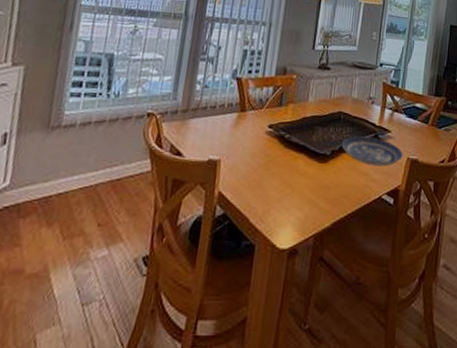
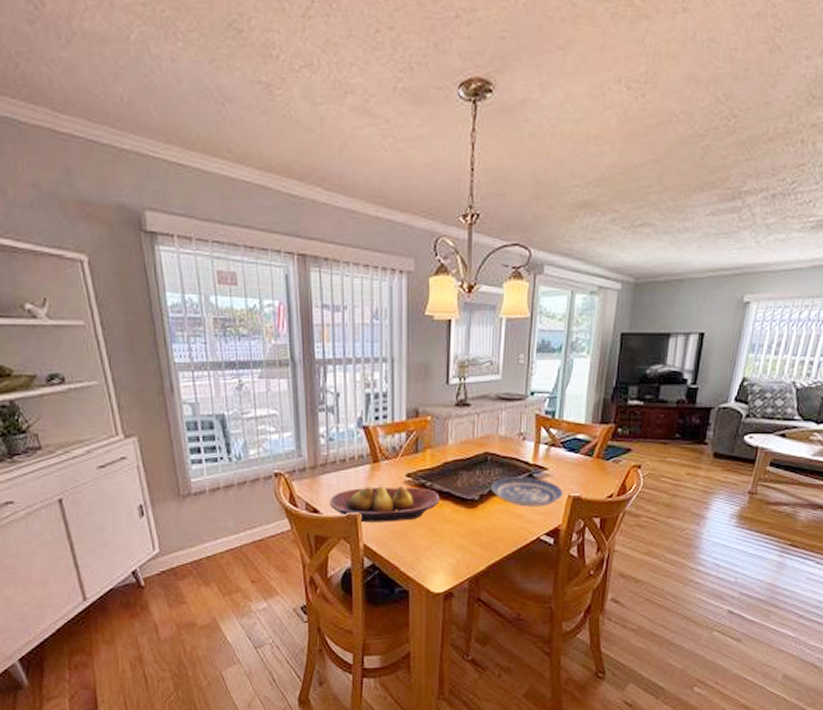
fruit bowl: none [193,134,296,171] -> present [330,486,440,523]

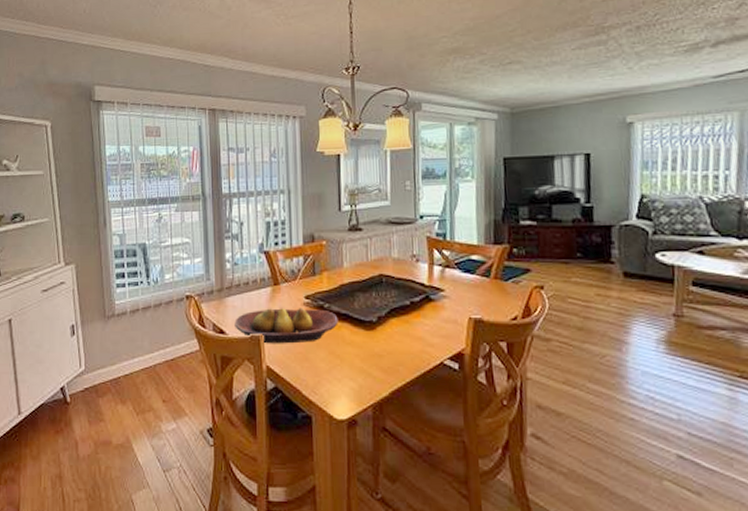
plate: present [492,477,563,507] -> none [389,298,463,329]

